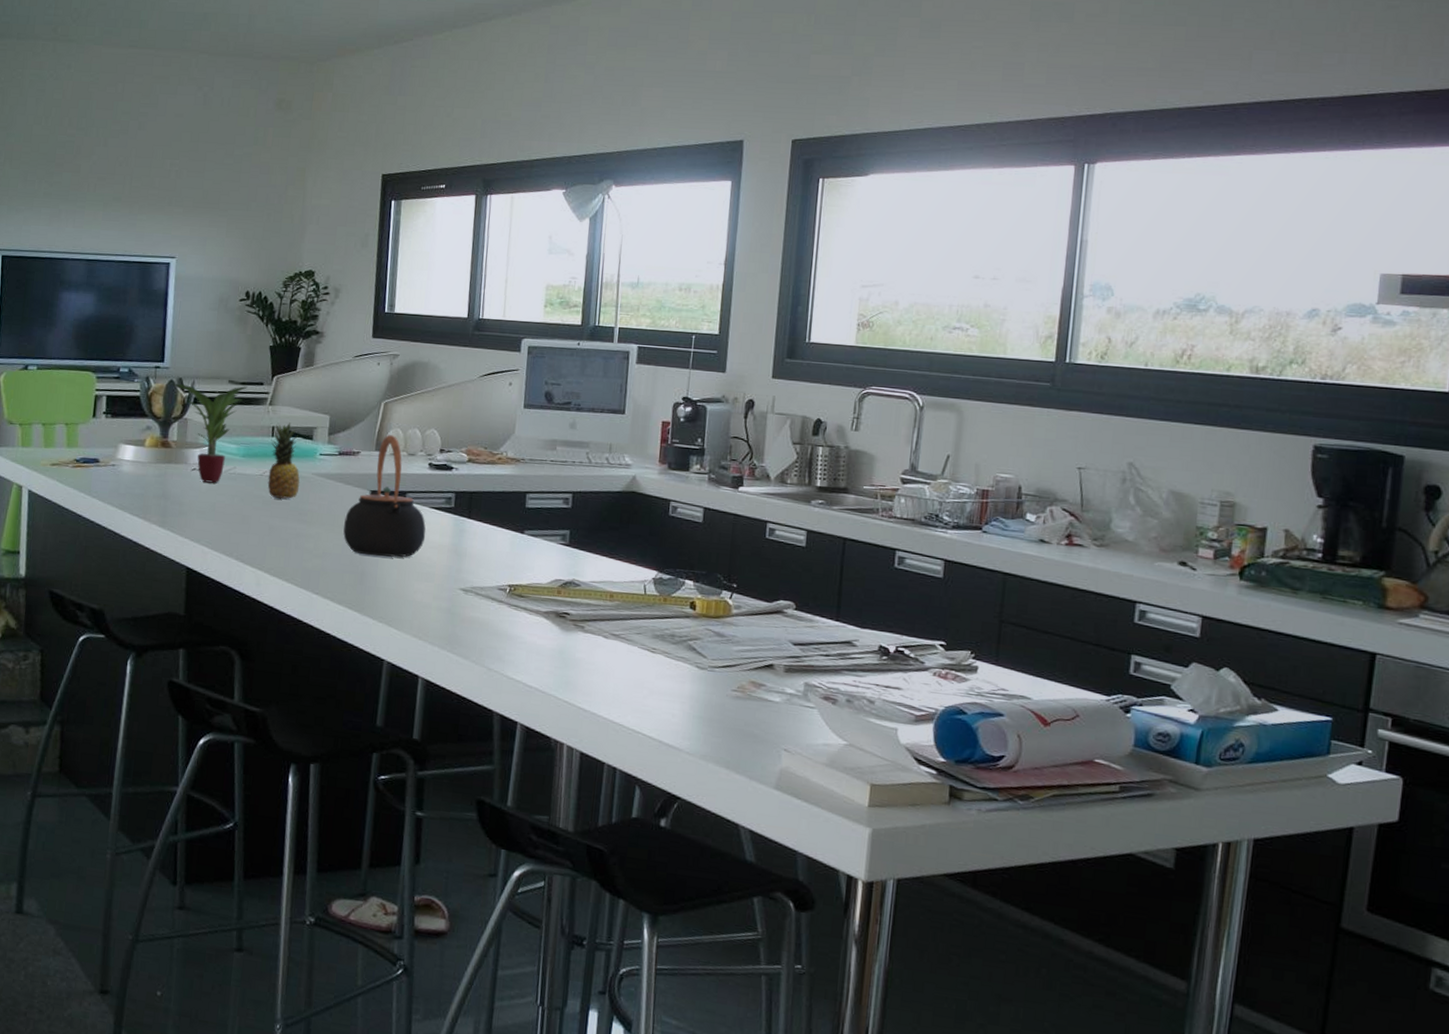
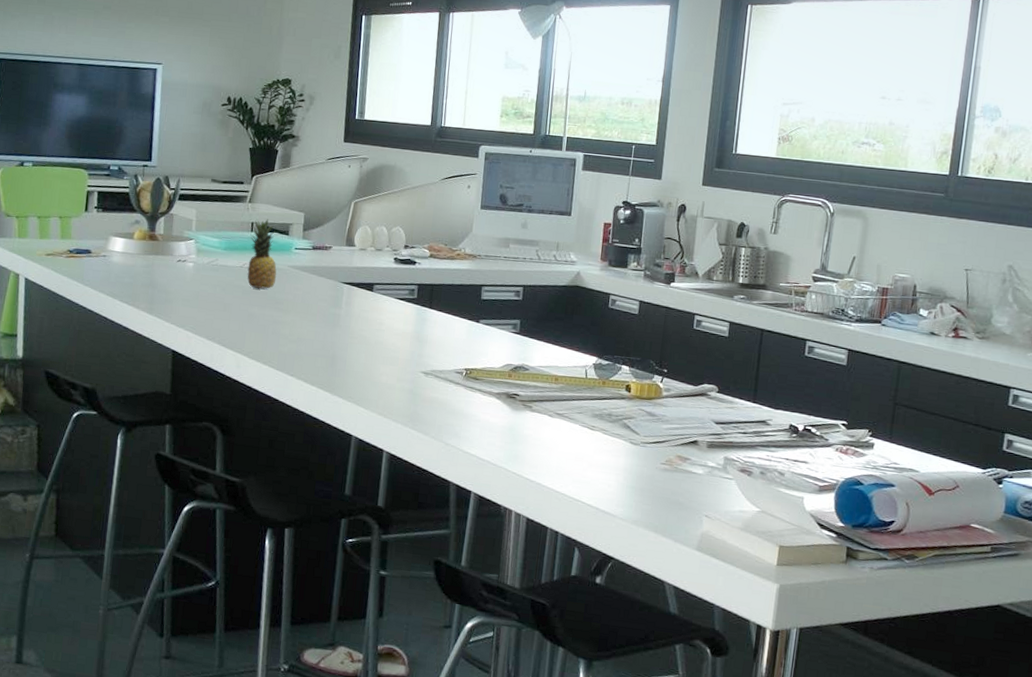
potted plant: present [172,384,247,483] -> none [159,181,229,274]
teapot: present [343,435,426,558] -> none [316,231,391,343]

